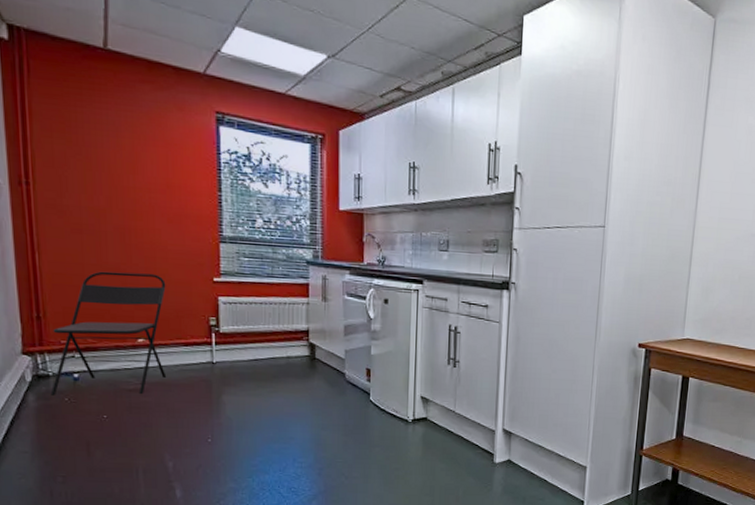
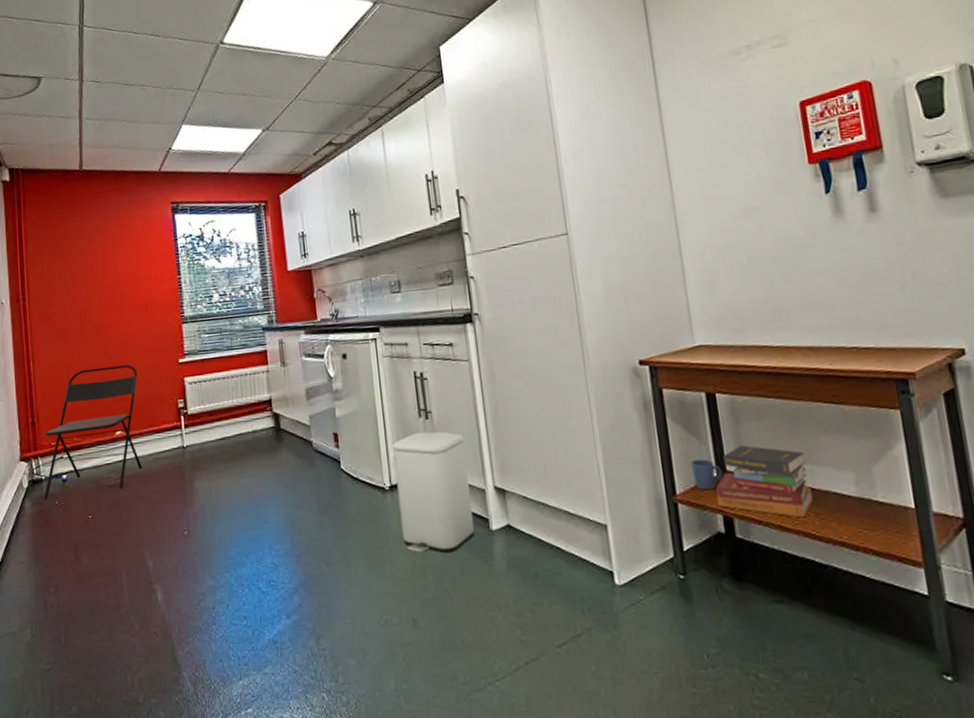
pedal bin: none [418,377,484,476] -> present [393,431,475,553]
mug: none [658,425,680,449] -> present [690,459,723,490]
books: none [671,418,740,474] -> present [716,445,813,518]

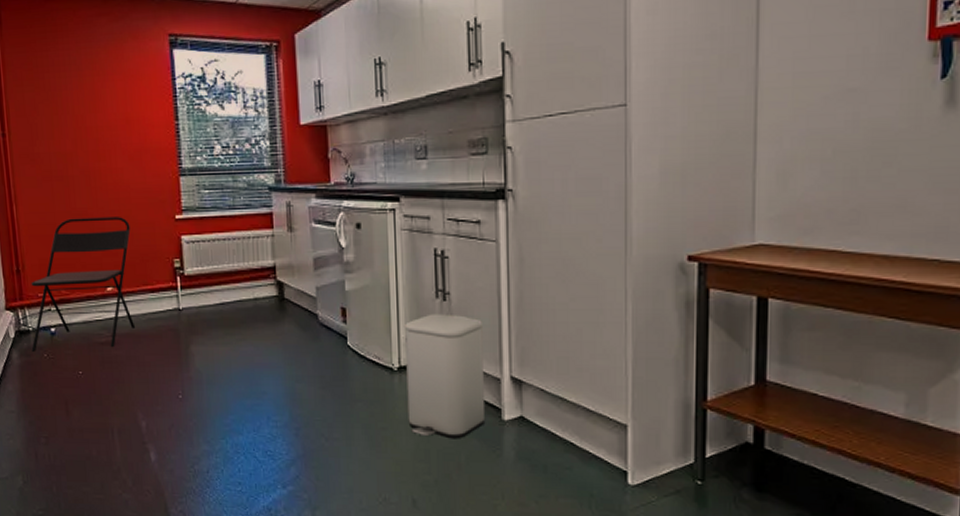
mug: present [690,459,723,490] -> none [727,366,761,399]
books: present [716,445,813,518] -> none [750,355,856,435]

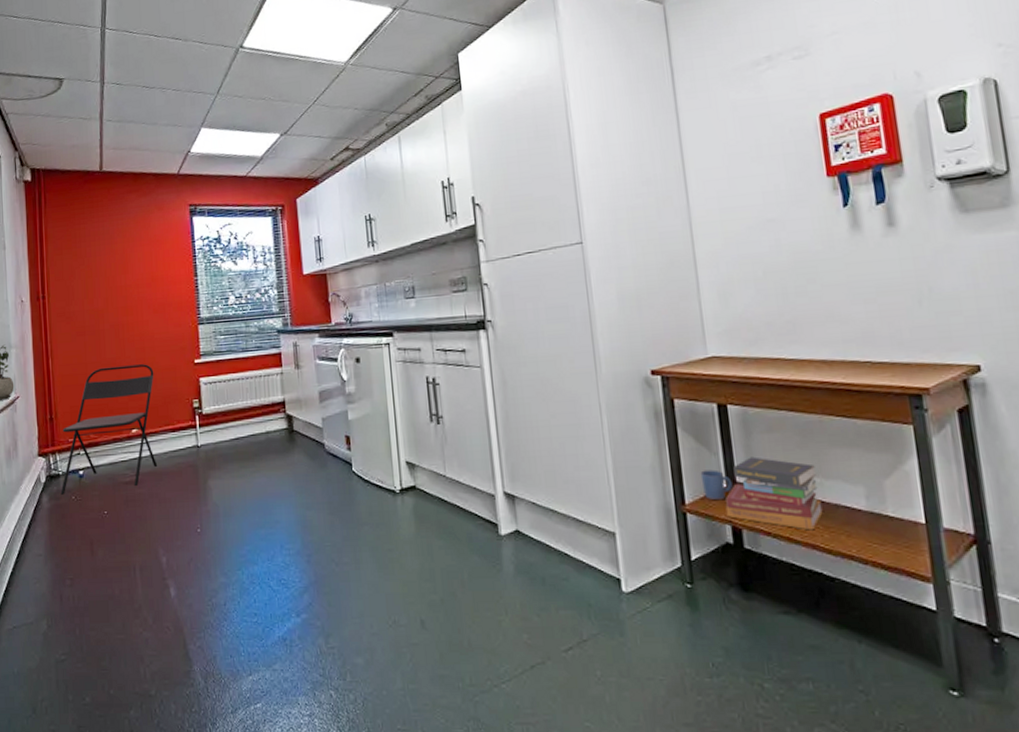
pedal bin: present [405,314,486,438] -> none [404,436,484,556]
mug: none [727,366,761,399] -> present [700,469,733,501]
books: none [750,355,856,435] -> present [725,456,823,531]

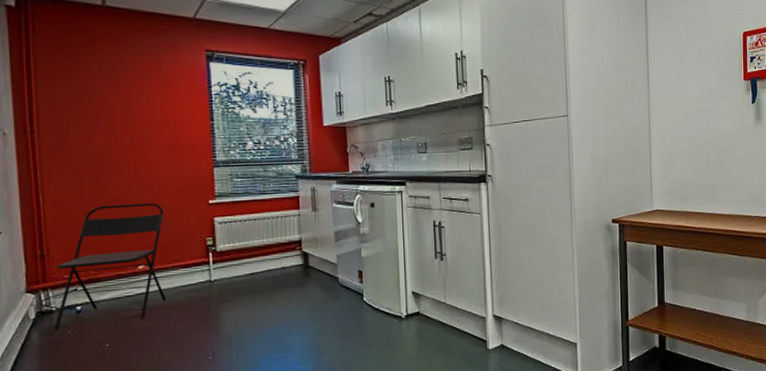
mug: present [700,469,733,501] -> none [640,294,662,317]
books: present [725,456,823,531] -> none [656,284,719,336]

